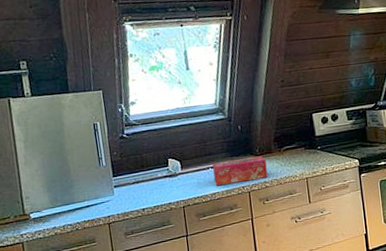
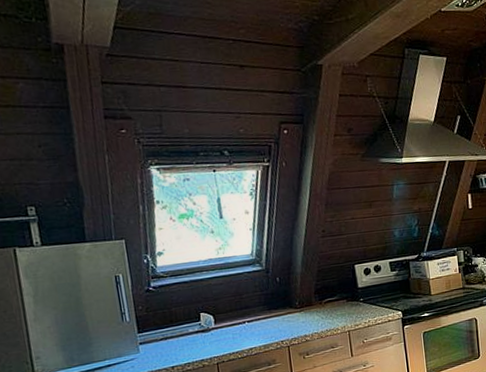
tissue box: present [213,156,268,185] -> none [249,308,308,340]

